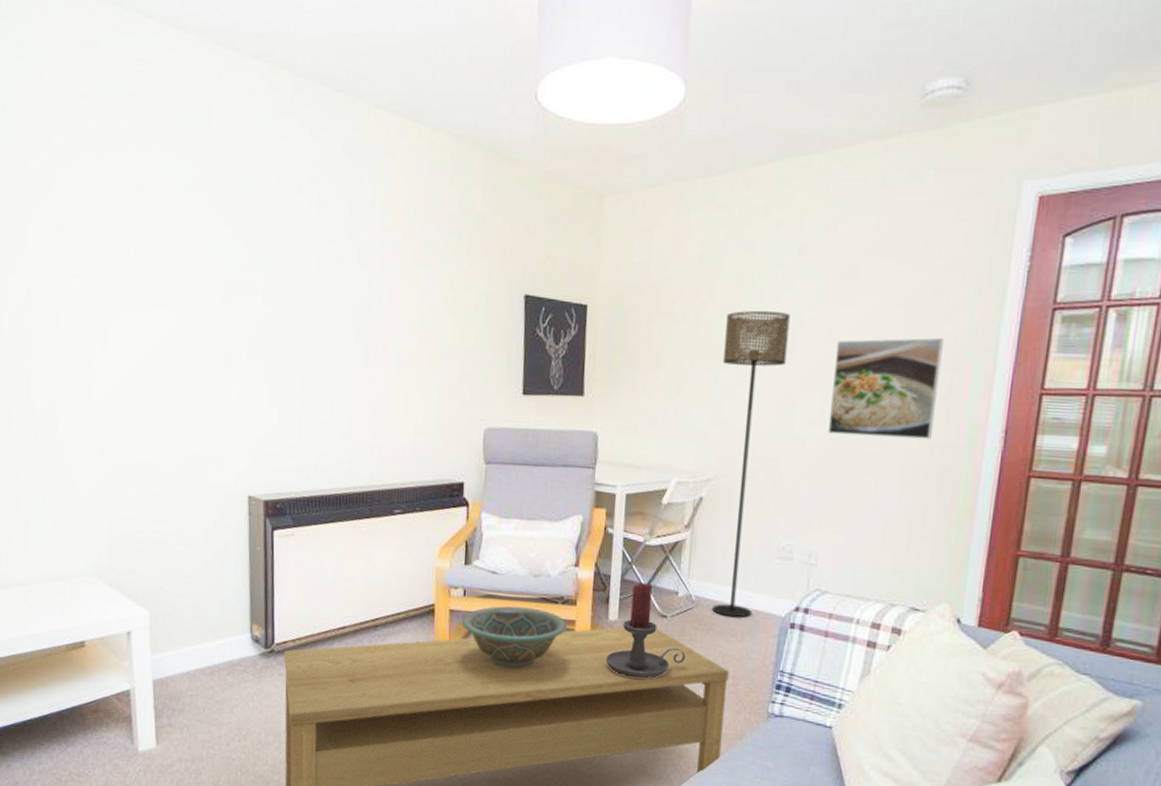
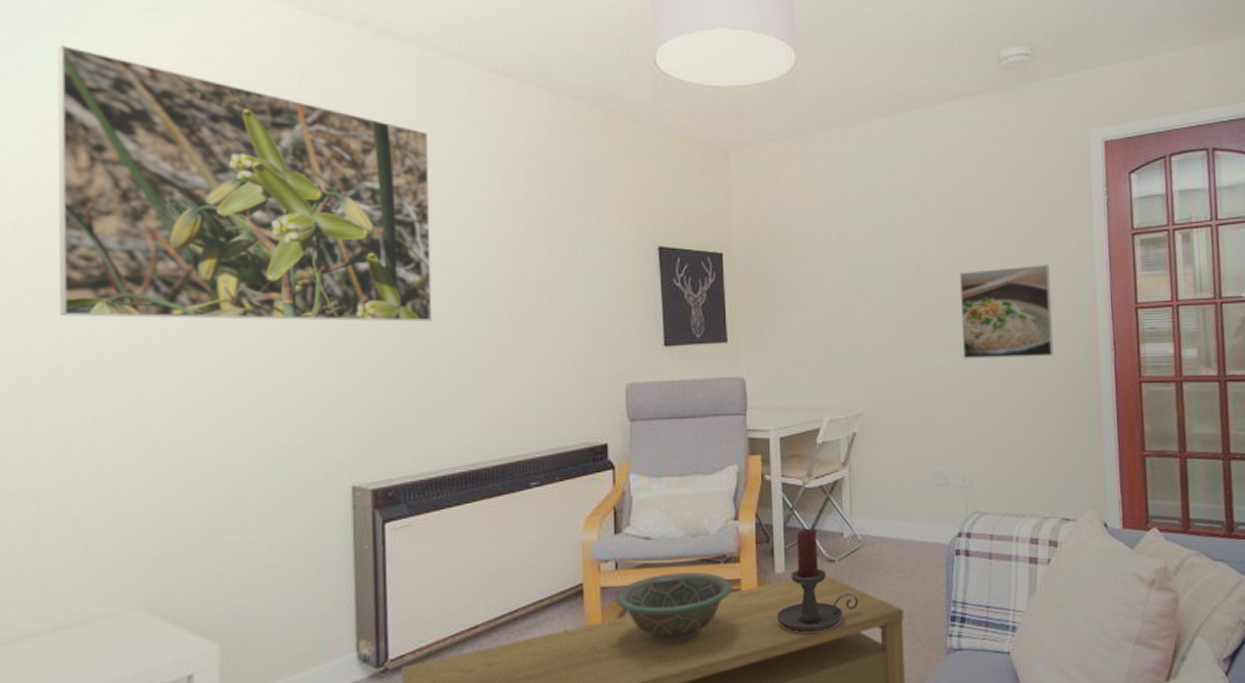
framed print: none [16,80,318,354] -> present [57,45,432,322]
floor lamp: present [712,310,790,618] -> none [856,249,918,552]

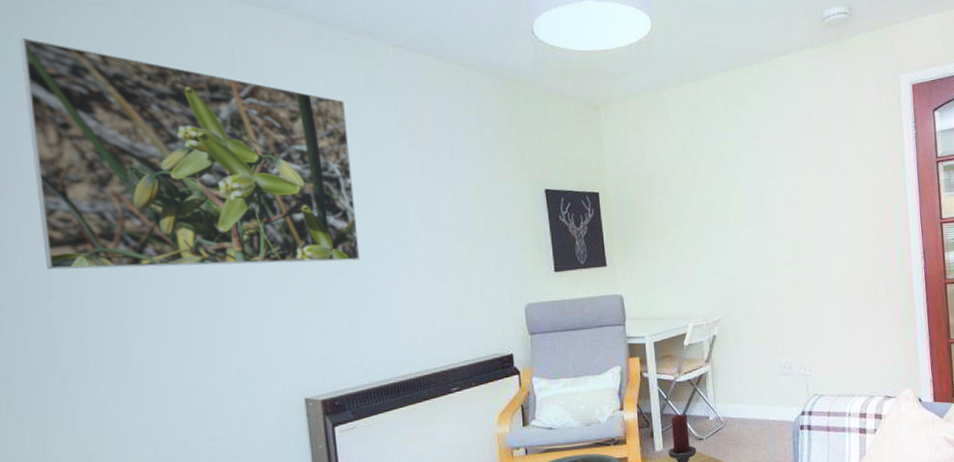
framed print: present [960,265,1054,359] -> none [796,190,875,271]

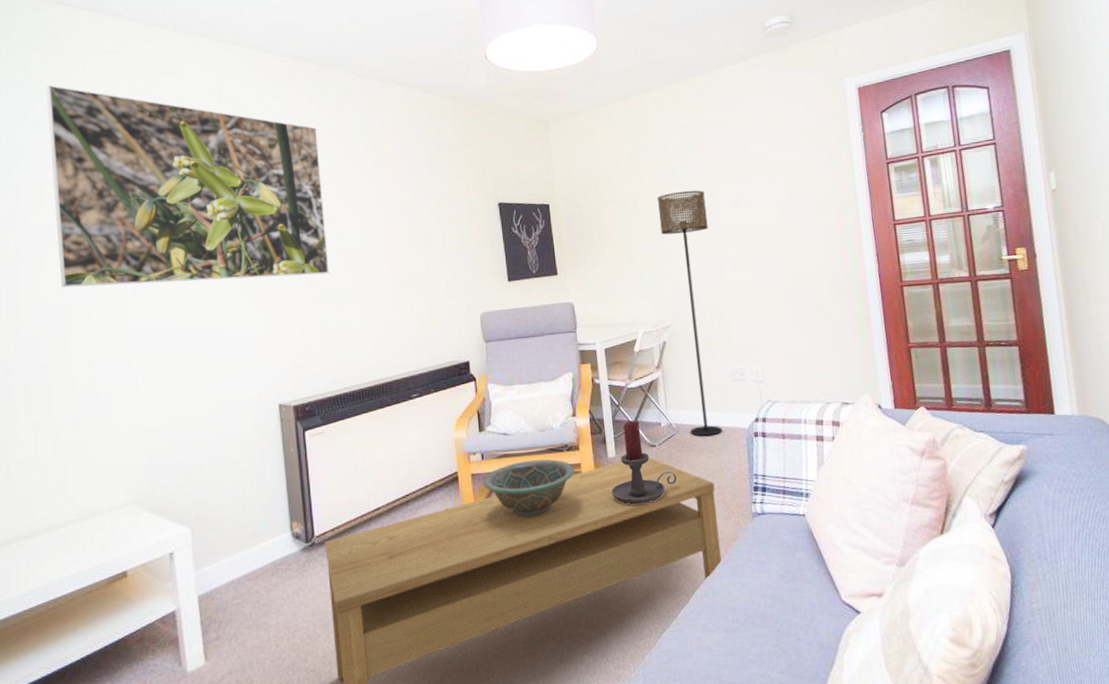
floor lamp: none [710,182,770,430] -> present [657,190,723,437]

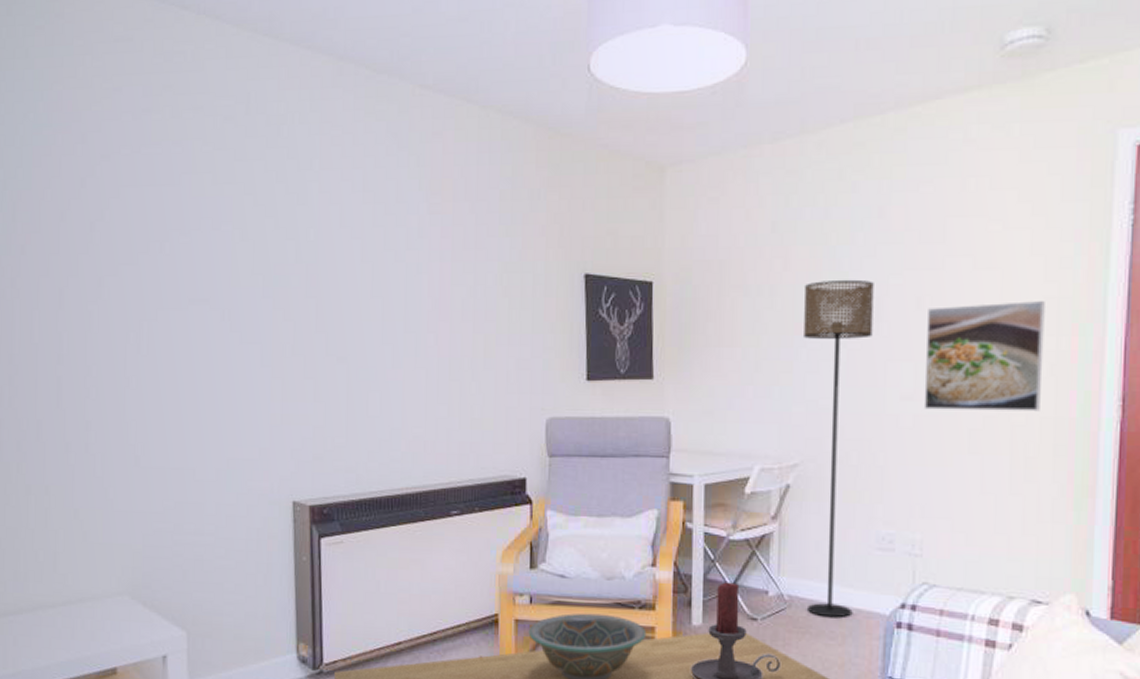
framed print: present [47,85,329,288] -> none [49,78,364,346]
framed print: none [743,194,826,276] -> present [923,301,1045,412]

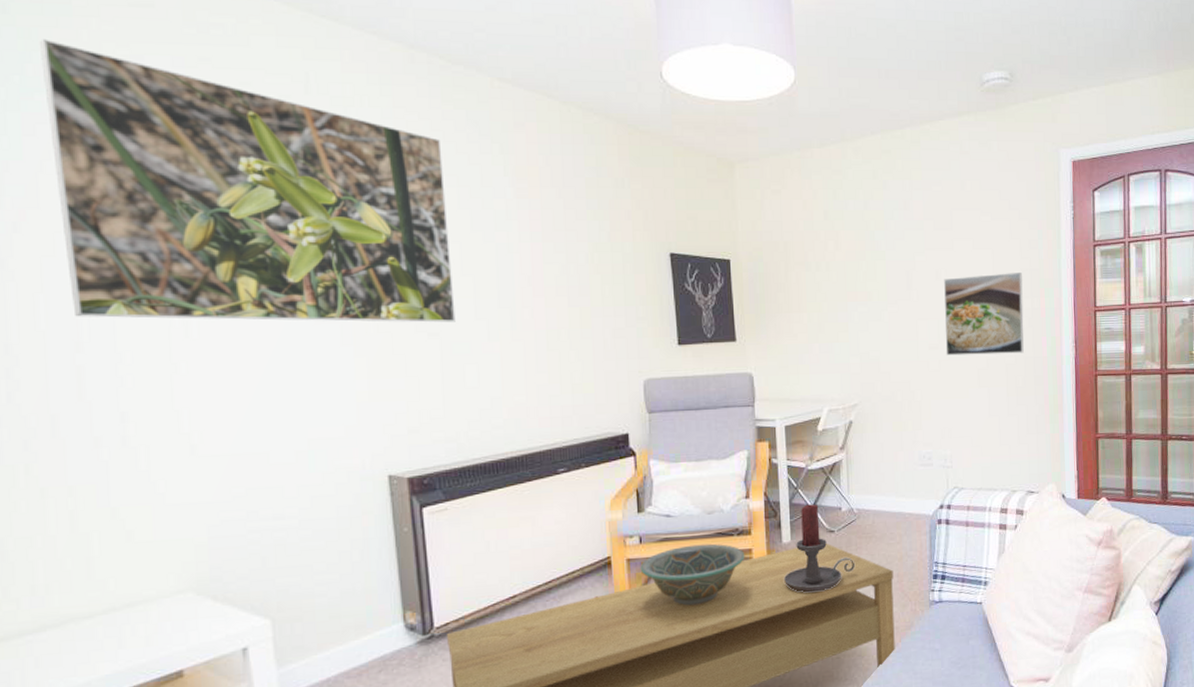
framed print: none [49,78,364,346] -> present [40,38,456,323]
floor lamp: present [804,279,874,618] -> none [852,257,906,523]

